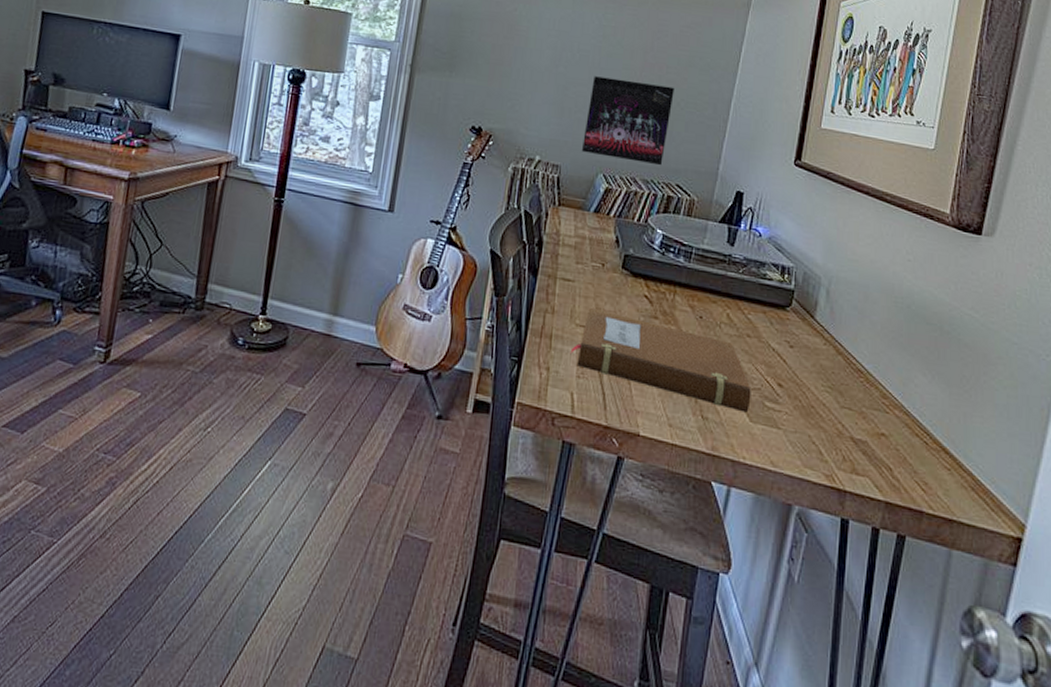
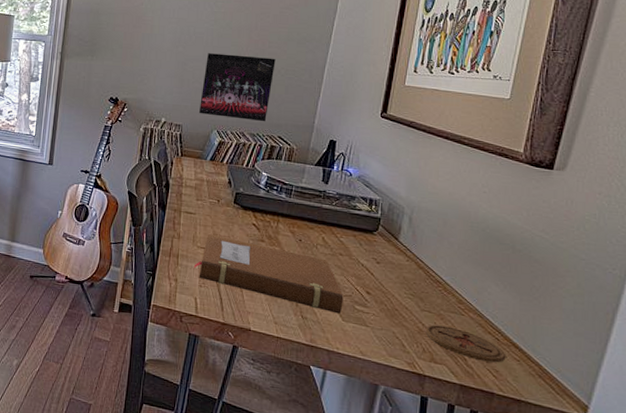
coaster: none [845,425,936,473] -> present [425,324,506,363]

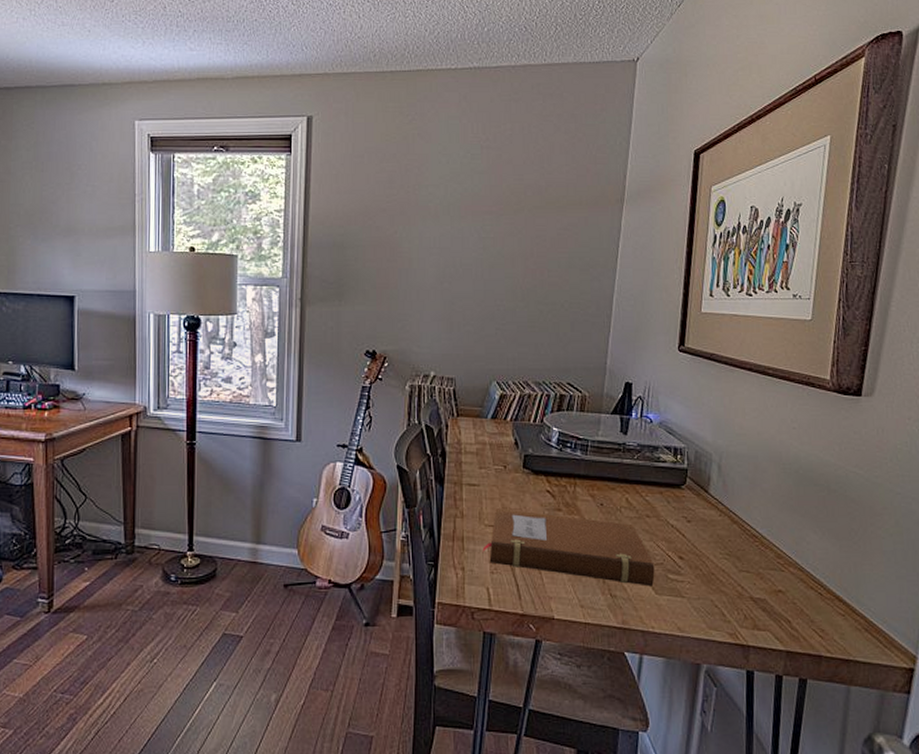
album cover: present [199,53,276,122] -> none [474,288,557,367]
coaster: present [425,324,506,363] -> none [745,586,831,621]

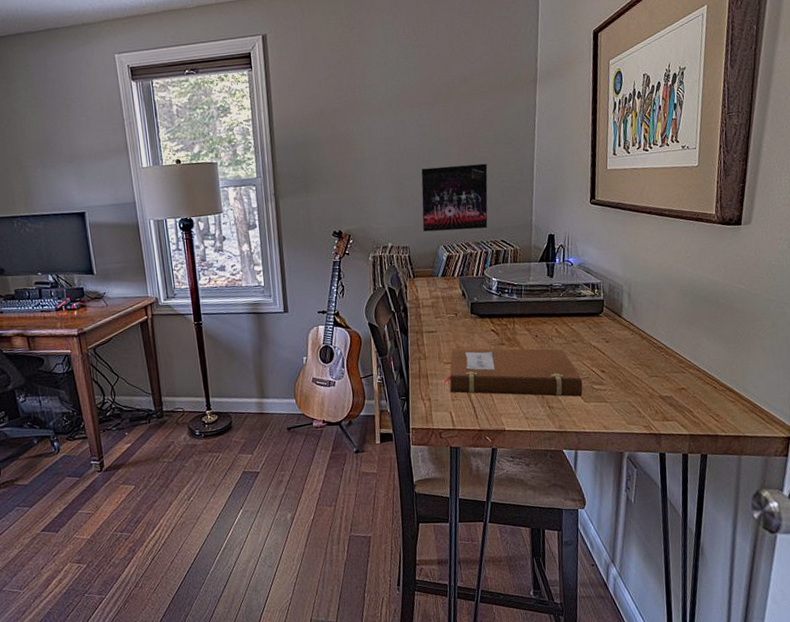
album cover: none [474,288,557,367] -> present [421,163,488,232]

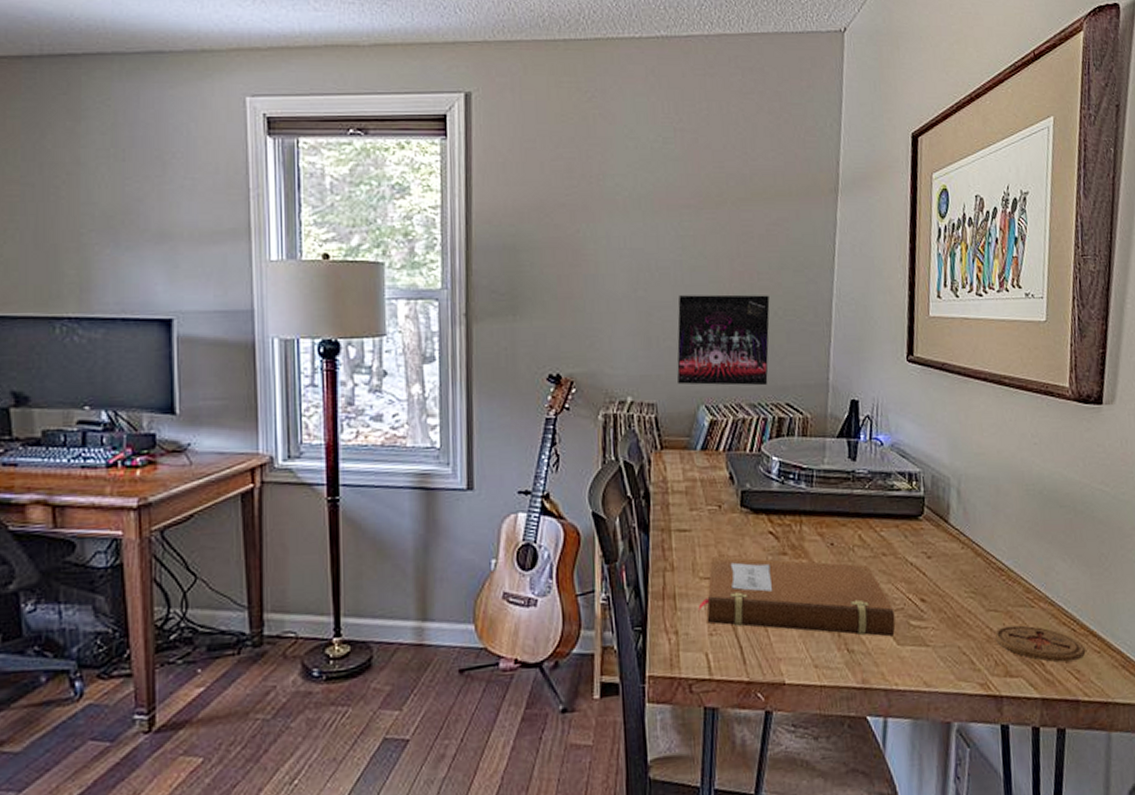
coaster: none [655,385,724,410] -> present [994,625,1086,663]

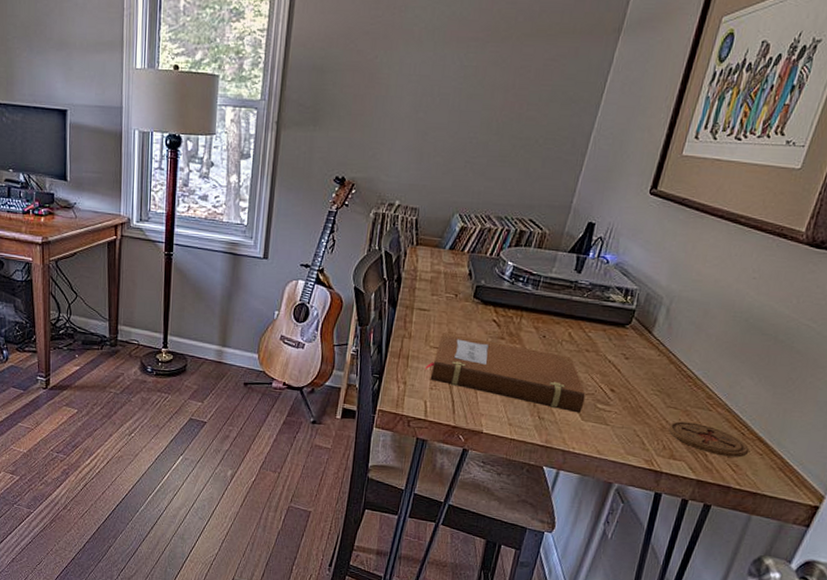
album cover: present [677,294,770,386] -> none [440,119,534,203]

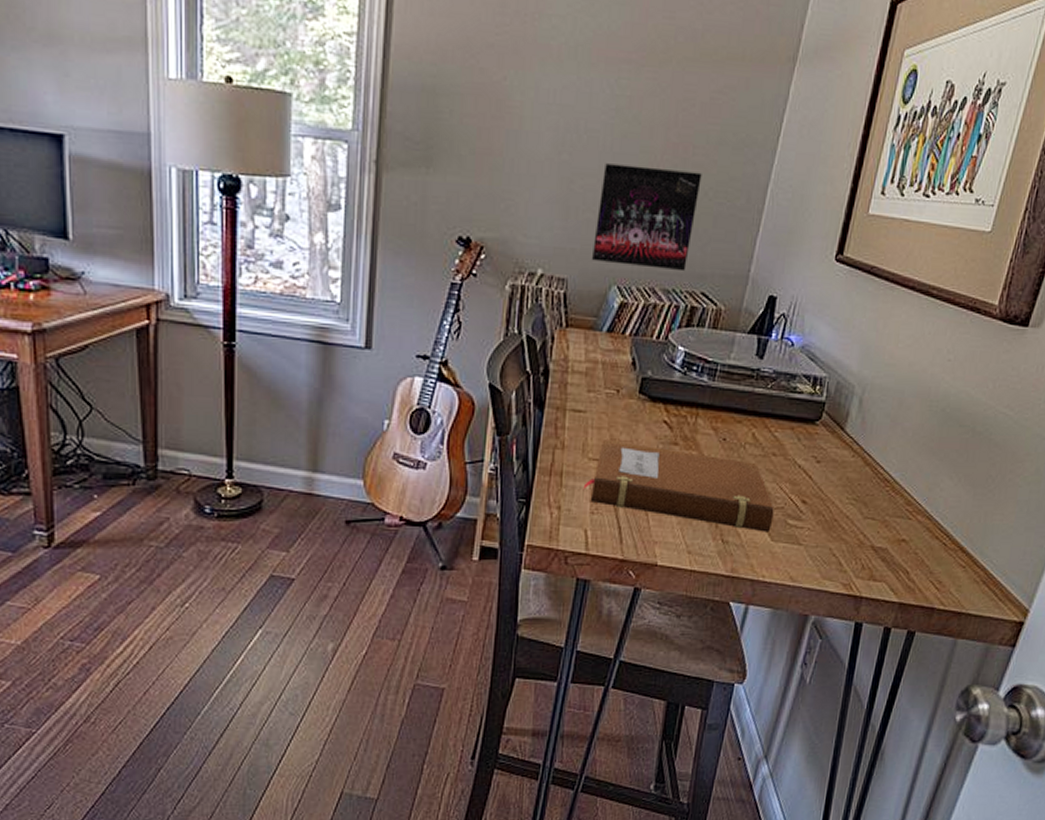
album cover: none [440,119,534,203] -> present [592,163,702,272]
coaster: present [668,421,750,458] -> none [866,534,952,573]

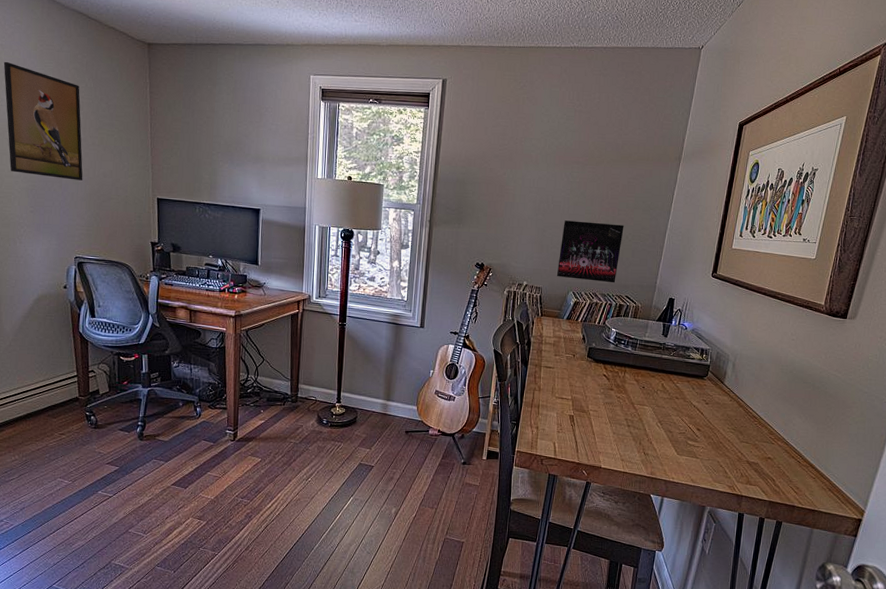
notebook: present [583,440,774,532] -> none [552,386,679,449]

